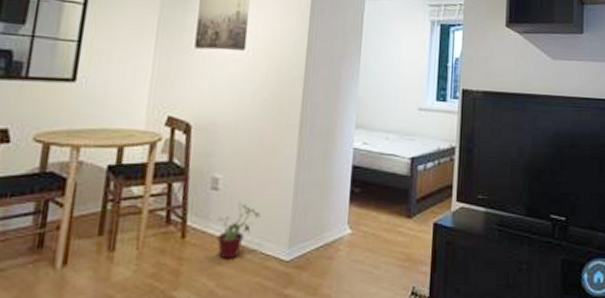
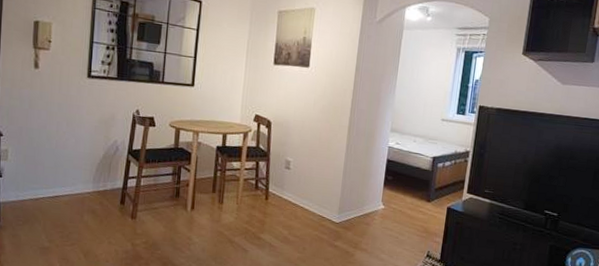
potted plant: present [217,204,261,260] -> none [289,180,319,218]

